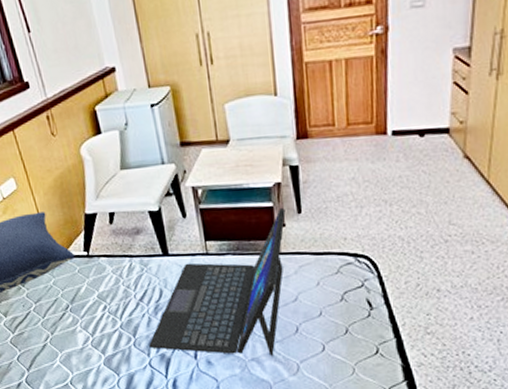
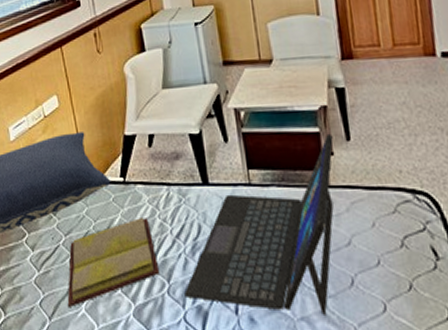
diary: none [40,284,126,360] -> present [67,216,160,307]

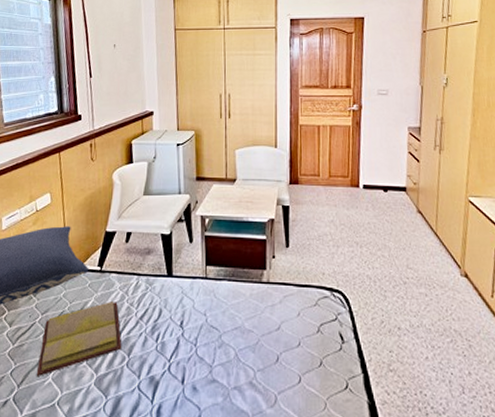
laptop: present [184,133,334,315] -> none [141,241,276,385]

